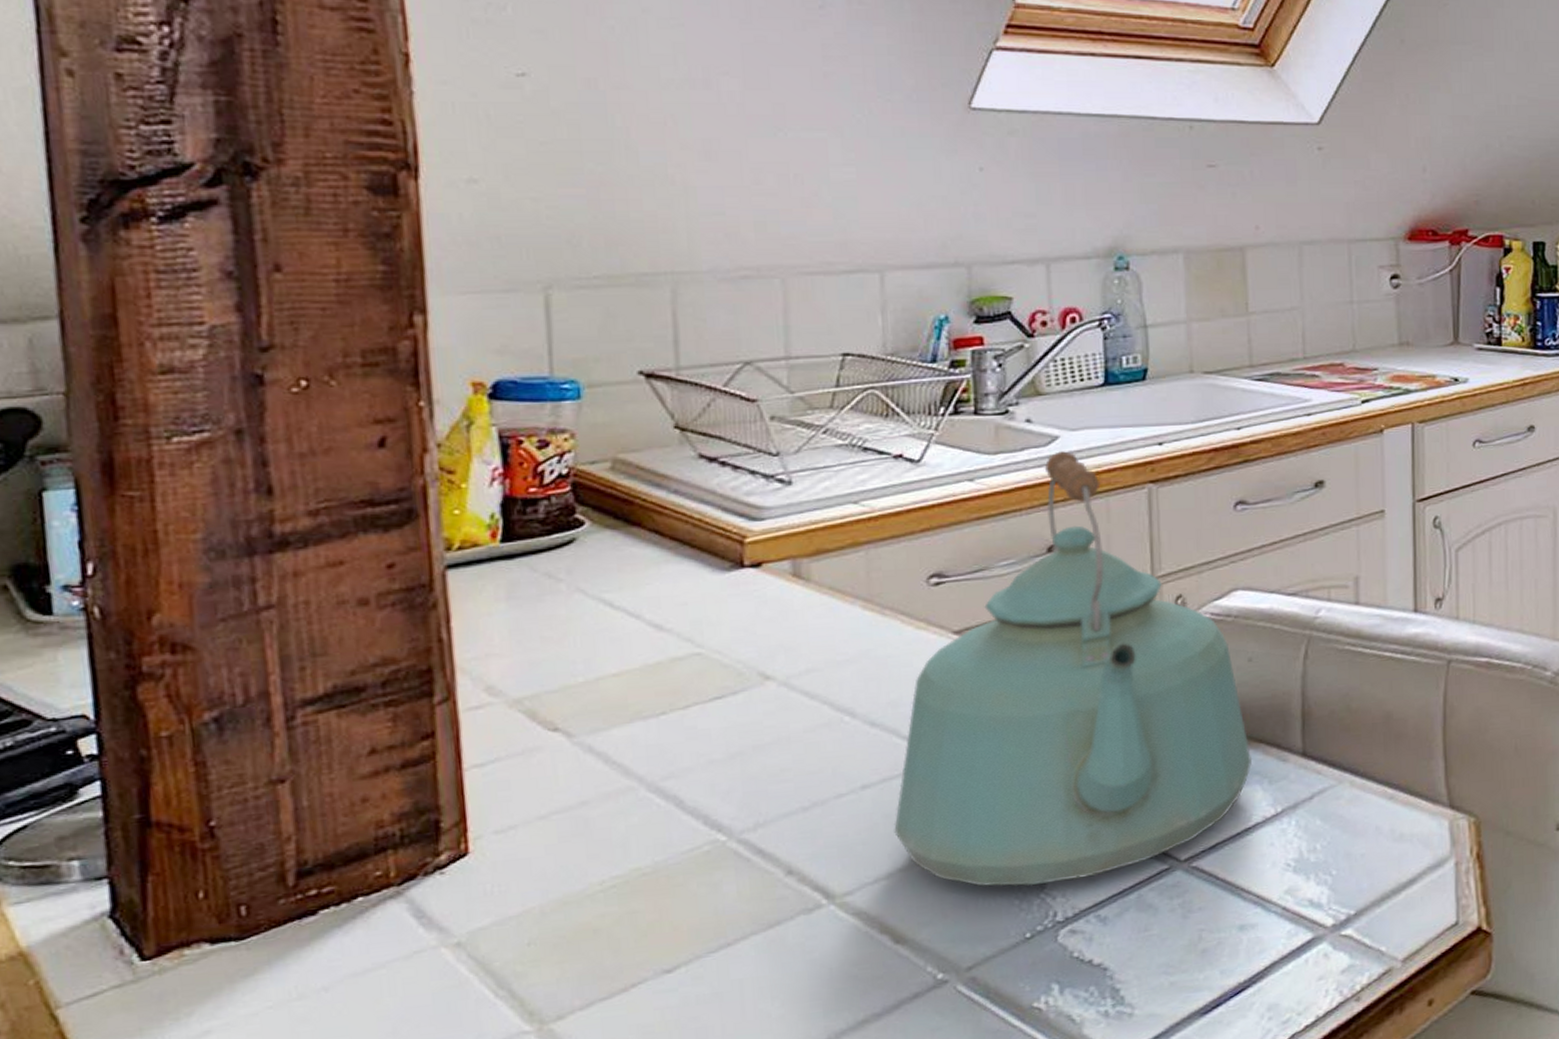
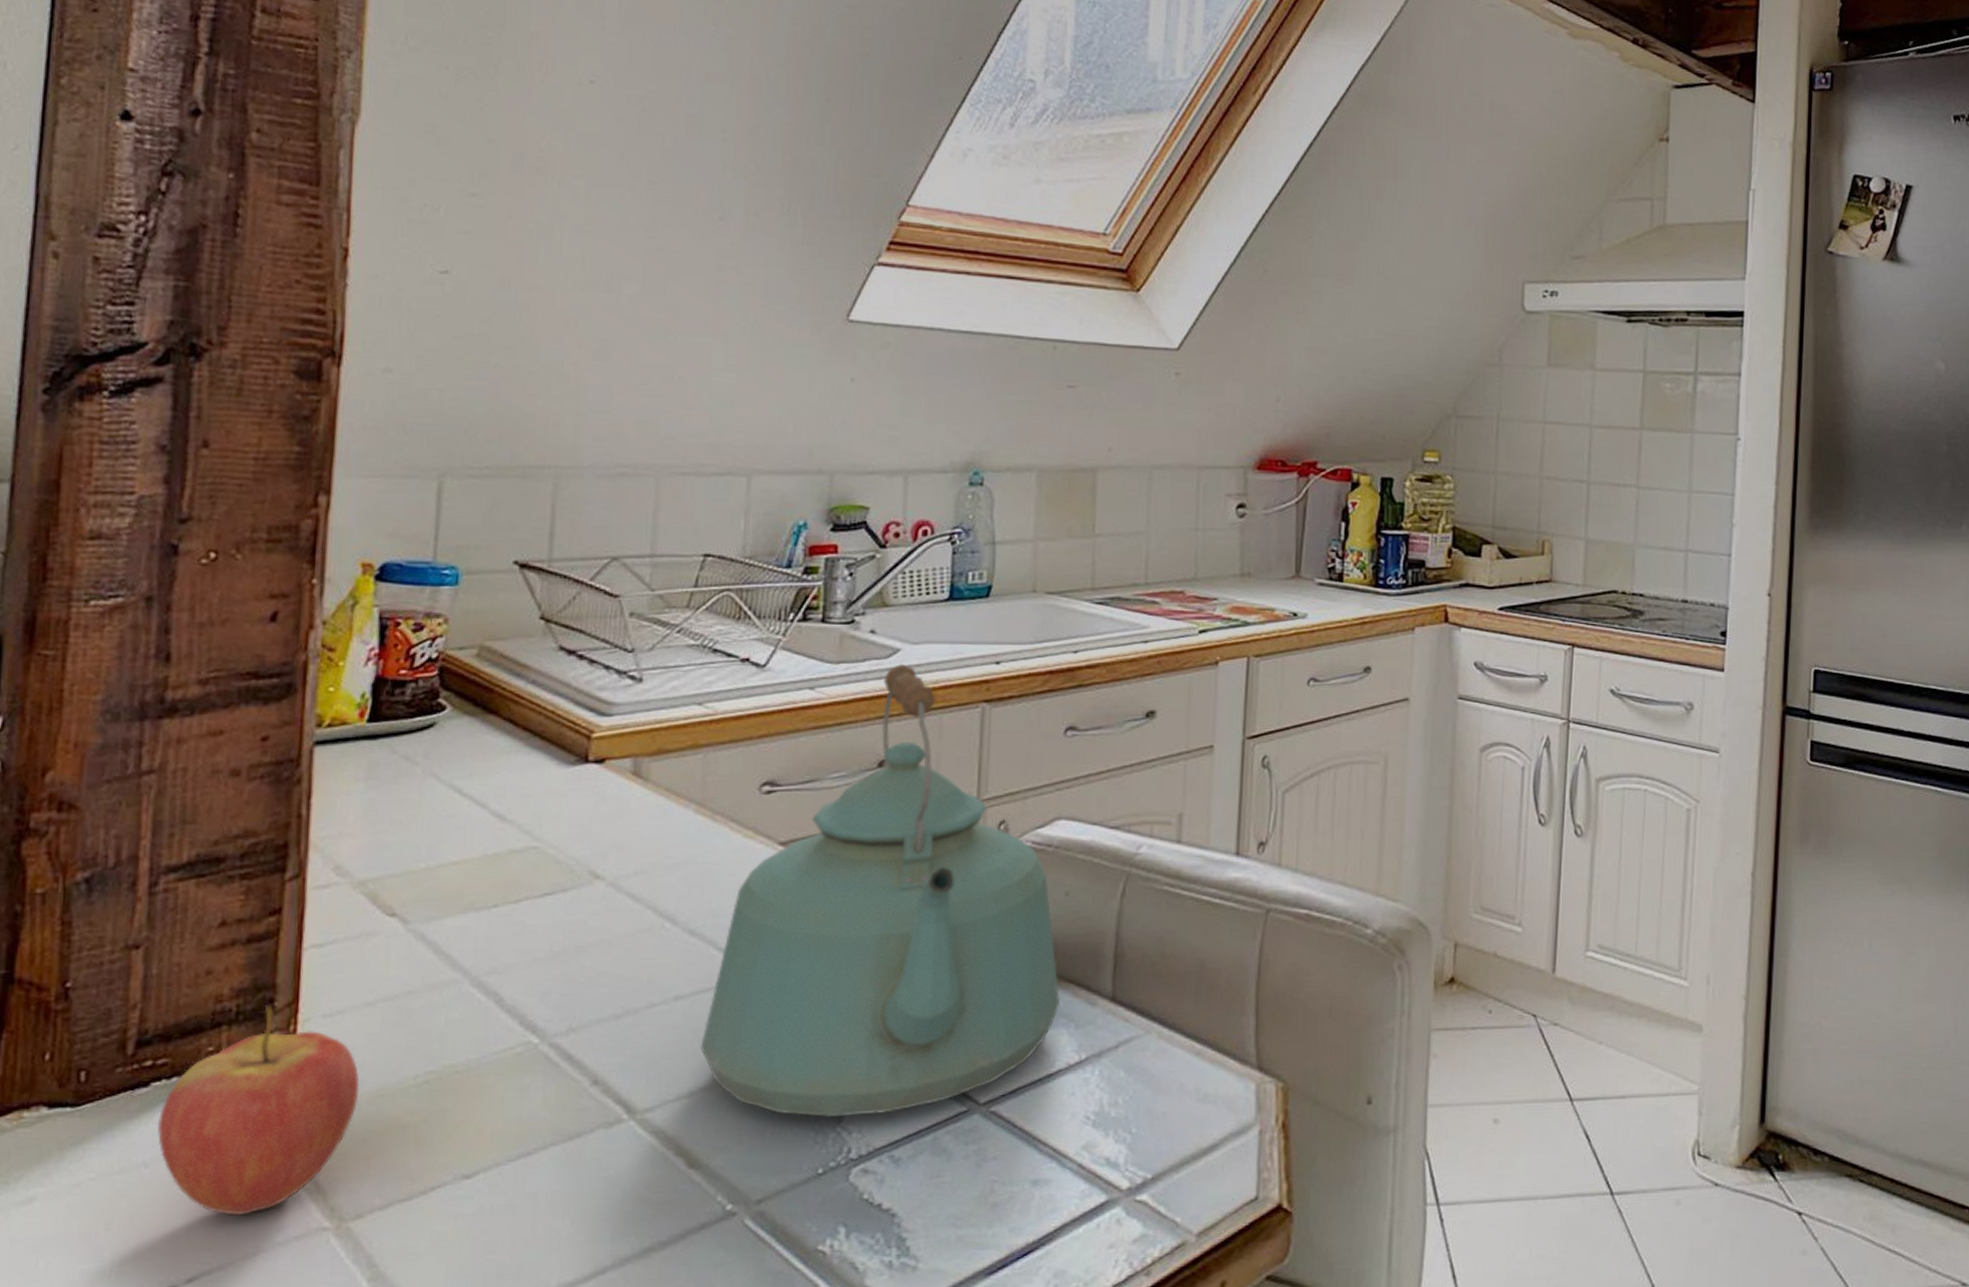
fruit: none [331,825,544,1029] -> present [156,1004,360,1216]

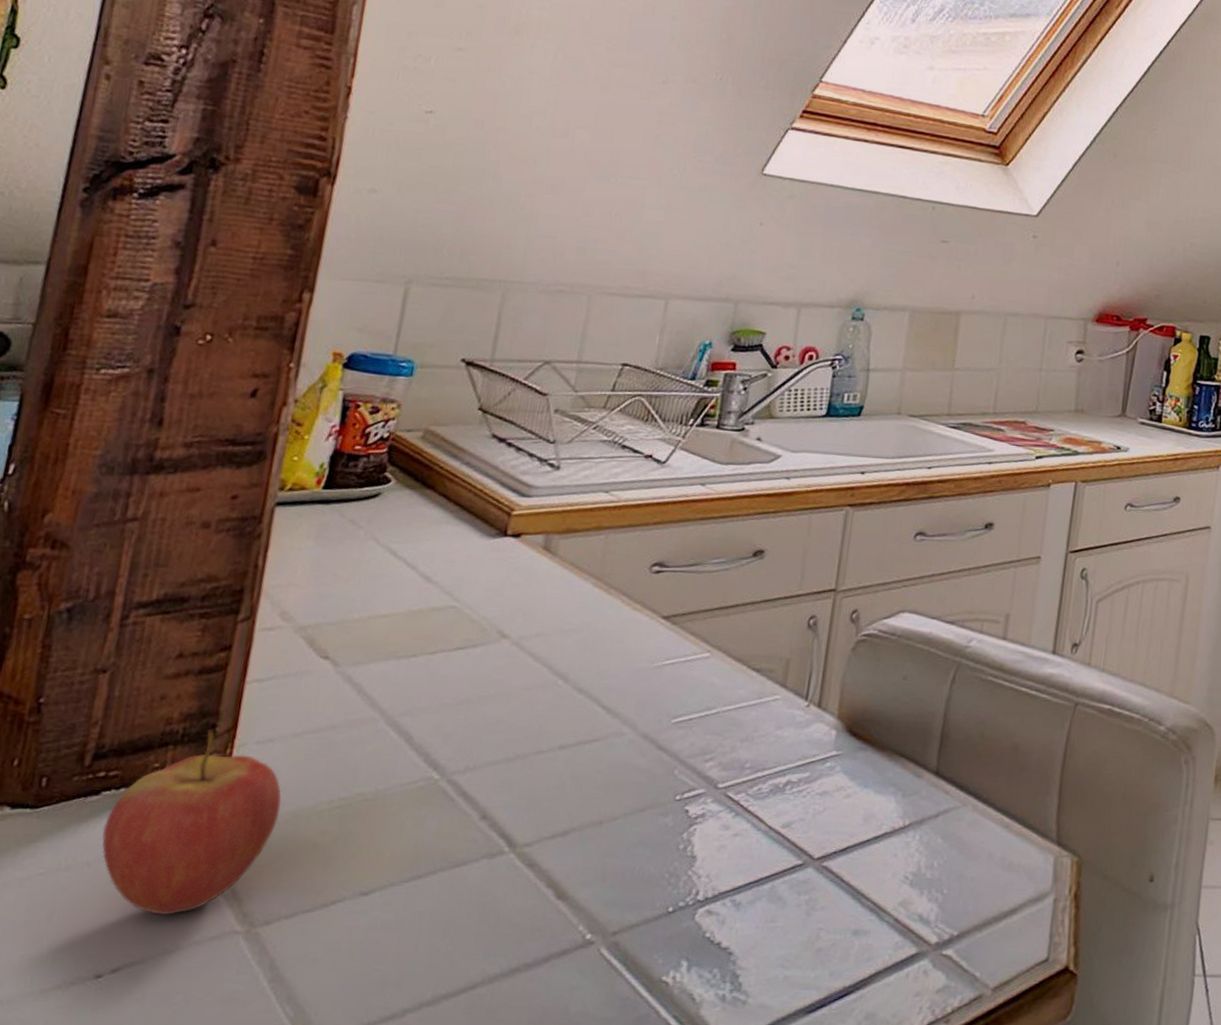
kettle: present [700,664,1061,1118] -> none [577,469,892,863]

